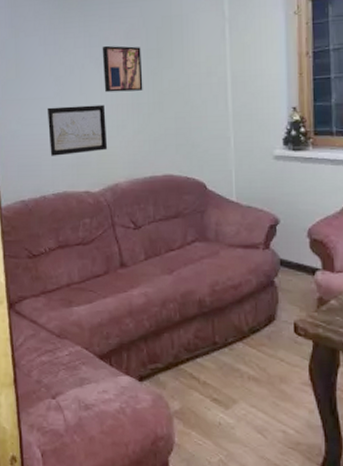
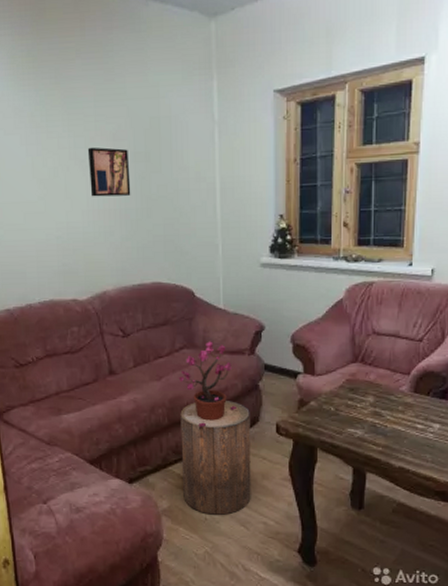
wall art: present [47,104,108,156] -> none [30,210,95,263]
potted plant: none [190,234,251,324] -> present [178,341,236,427]
stool: none [192,297,268,420] -> present [180,401,251,515]

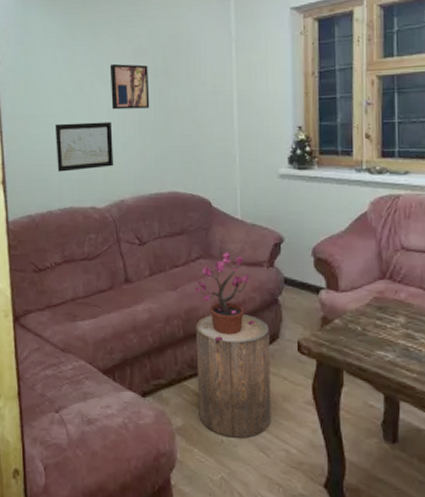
wall art: none [30,210,95,263] -> present [54,122,114,172]

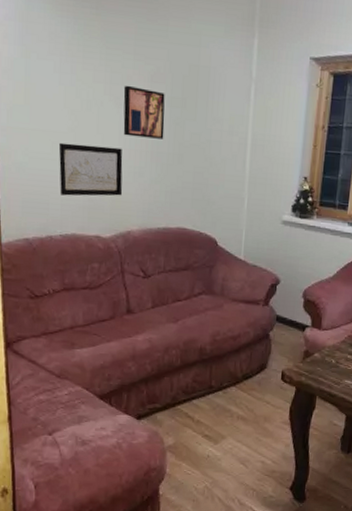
potted plant: present [194,252,255,341] -> none [194,289,247,370]
stool: present [196,315,271,438] -> none [189,346,259,453]

